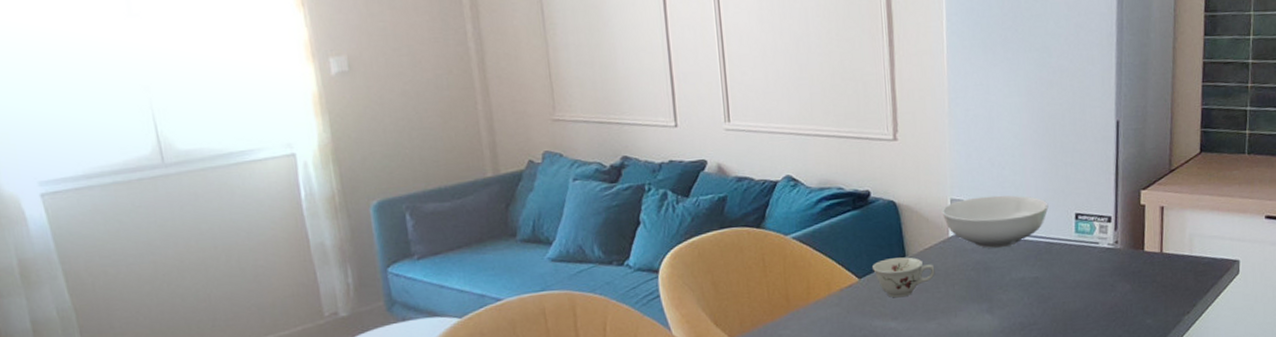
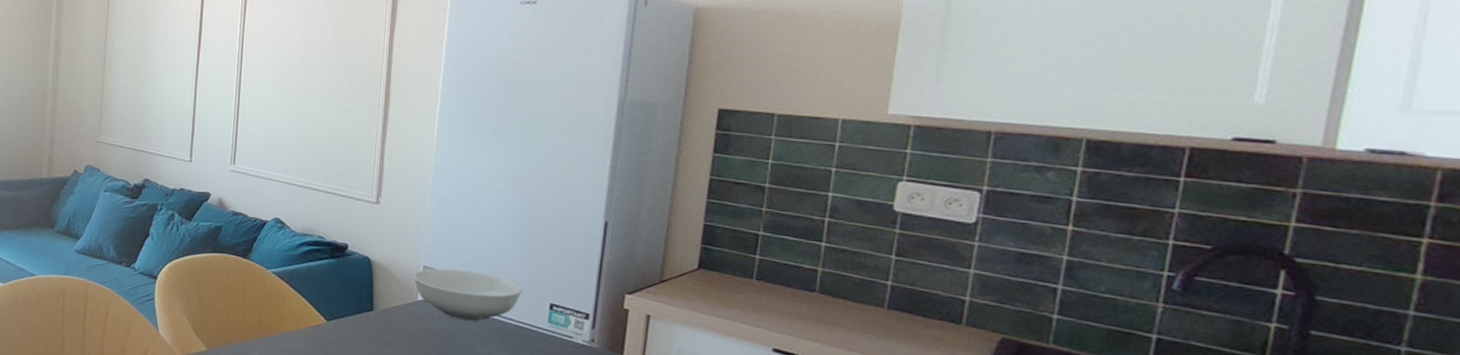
teacup: present [871,257,935,298] -> none [340,308,400,347]

